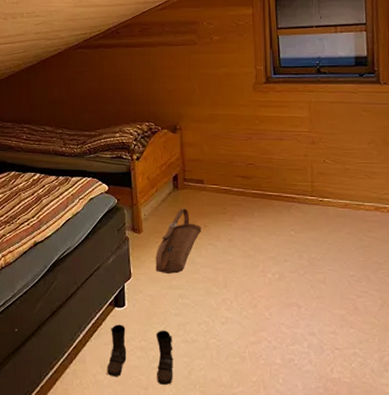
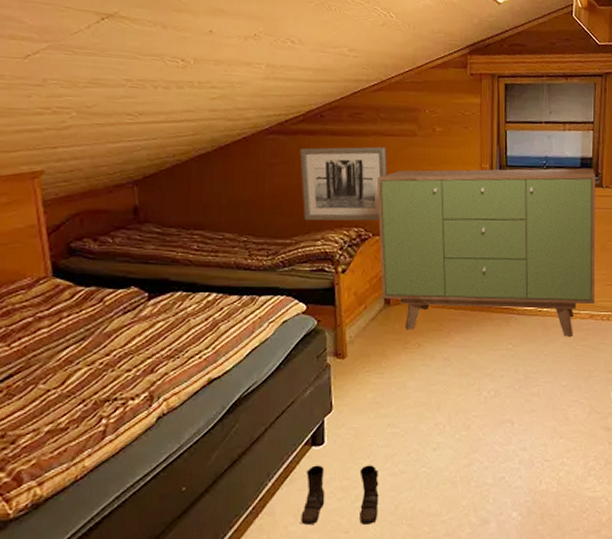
wall art: none [101,55,172,117] -> present [300,146,387,221]
bag: present [155,208,201,274] -> none [361,326,414,402]
sideboard: none [163,67,380,228] -> present [377,168,596,338]

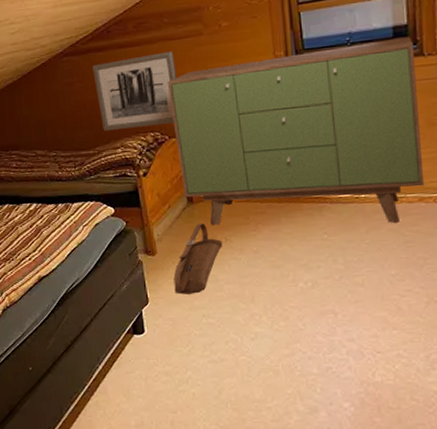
boots: present [301,465,379,525] -> none [131,351,203,406]
bag: none [361,326,414,402] -> present [173,222,222,295]

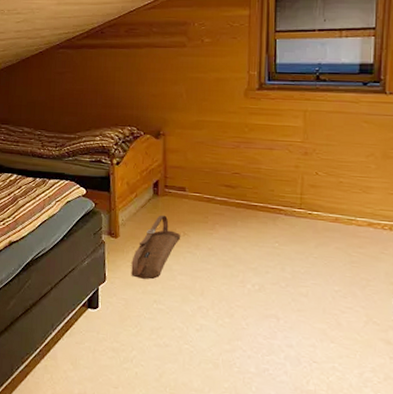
wall art: present [92,51,176,132] -> none [83,57,158,122]
sideboard: present [167,37,425,226] -> none [148,74,377,244]

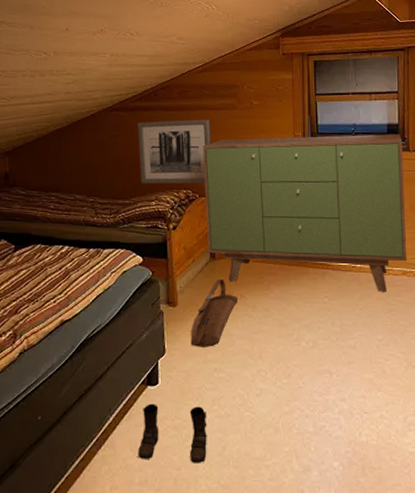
boots: none [77,324,146,386] -> present [138,403,207,463]
wall art: none [83,57,158,122] -> present [137,119,211,184]
sideboard: none [148,74,377,244] -> present [202,134,408,293]

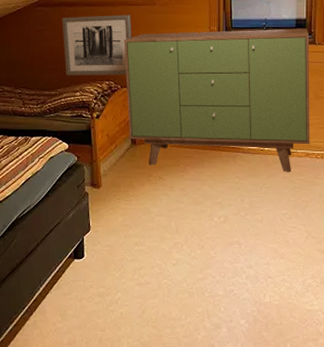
boots: present [138,403,207,463] -> none [66,274,129,325]
bag: present [191,278,237,347] -> none [113,162,156,224]

